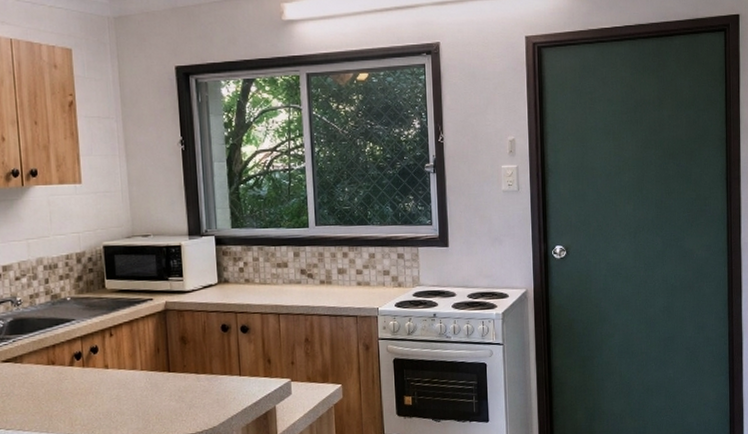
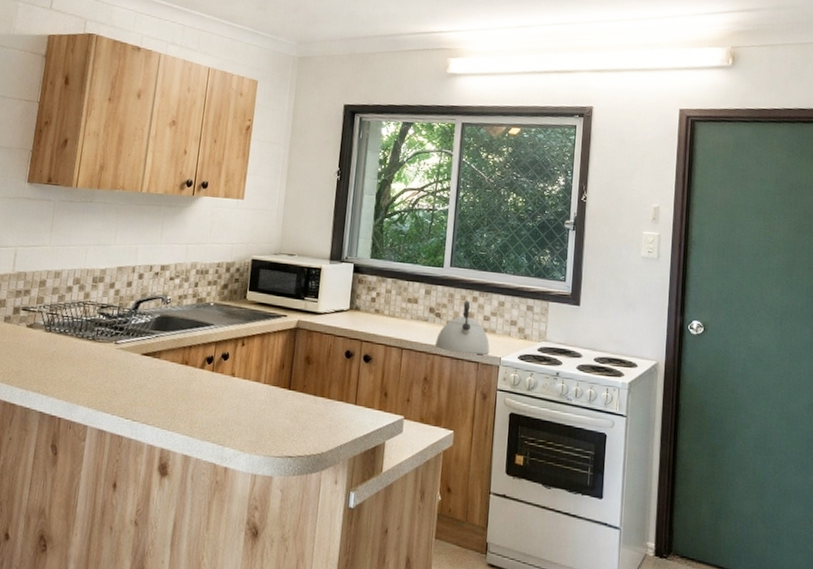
kettle: none [311,257,367,310] -> present [435,301,490,355]

